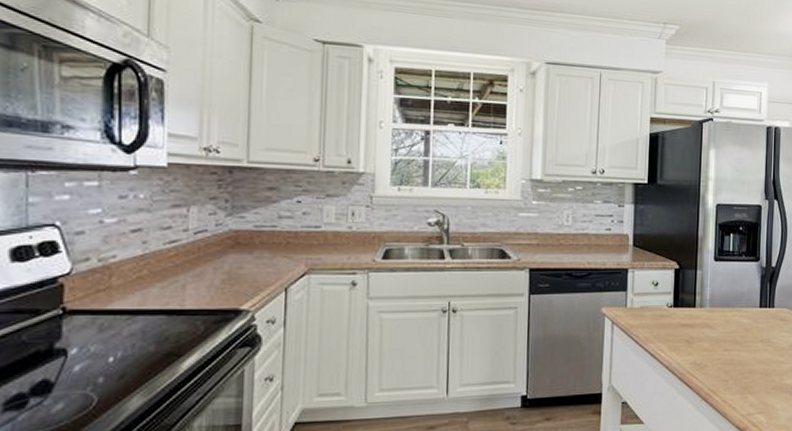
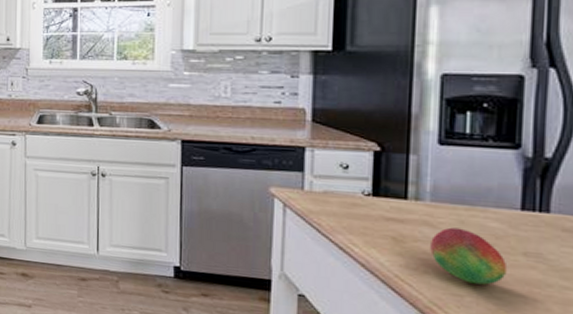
fruit: none [709,326,752,369] -> present [430,227,508,285]

